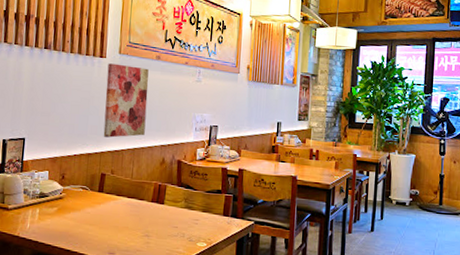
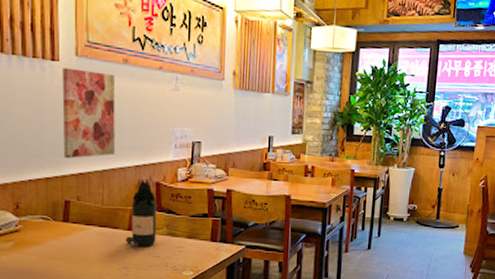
bottle: none [148,156,178,219] -> present [125,178,157,249]

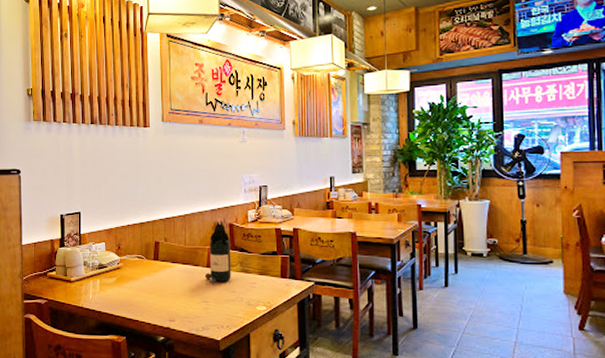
wall art: present [62,68,116,158] -> none [152,132,194,205]

